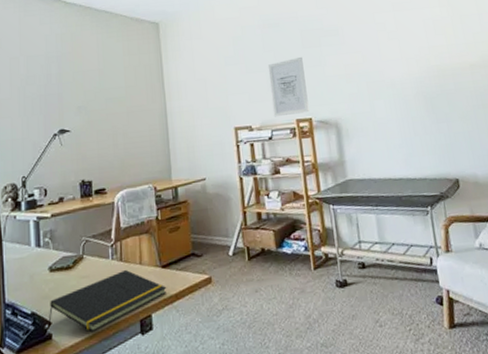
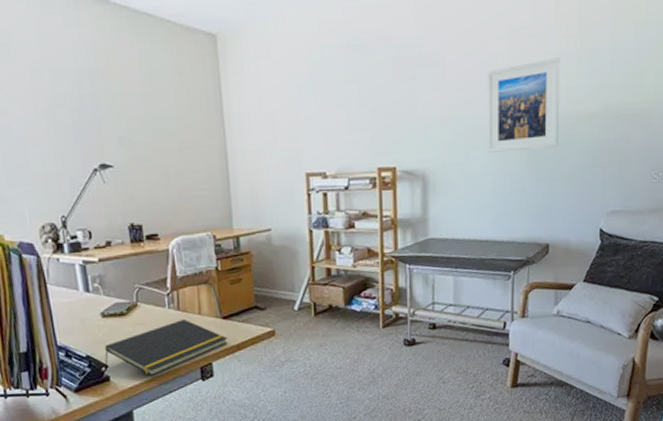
wall art: present [268,56,309,117] -> none [349,91,394,164]
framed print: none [378,23,450,102] -> present [486,58,560,153]

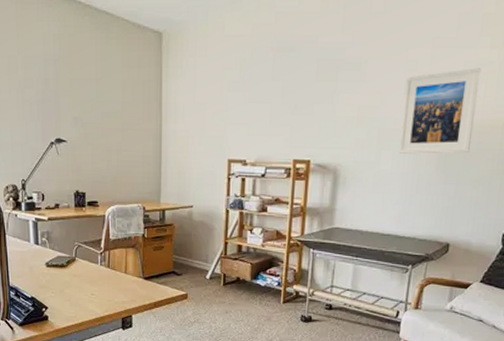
notepad: present [104,318,228,376] -> none [45,275,147,321]

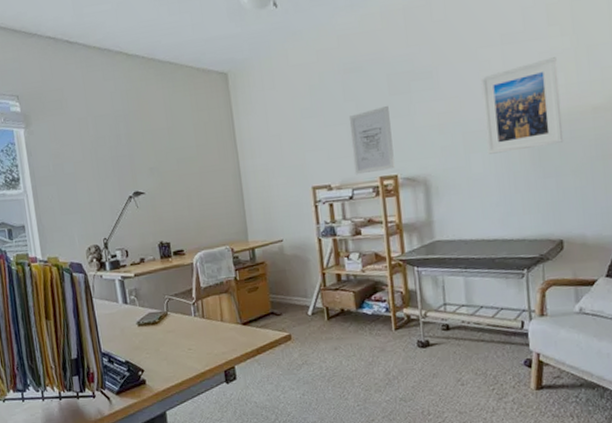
wall art: none [270,90,314,155] -> present [349,105,395,175]

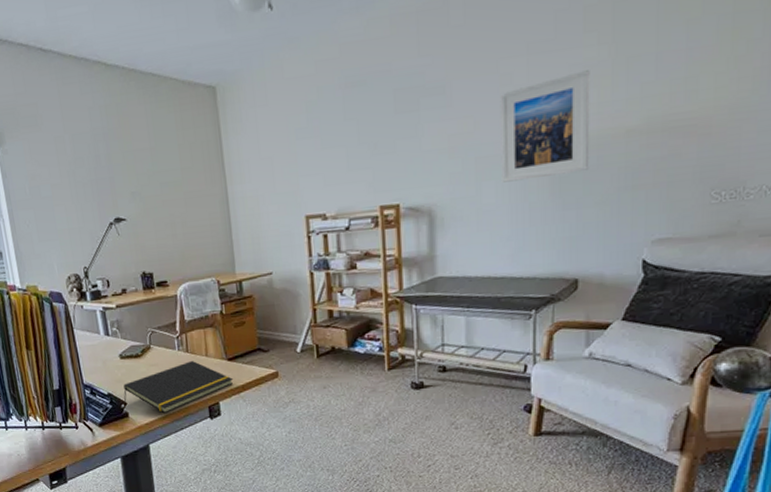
notepad: none [141,325,248,380] -> present [123,360,234,414]
wall art: present [349,105,395,175] -> none [348,125,397,204]

